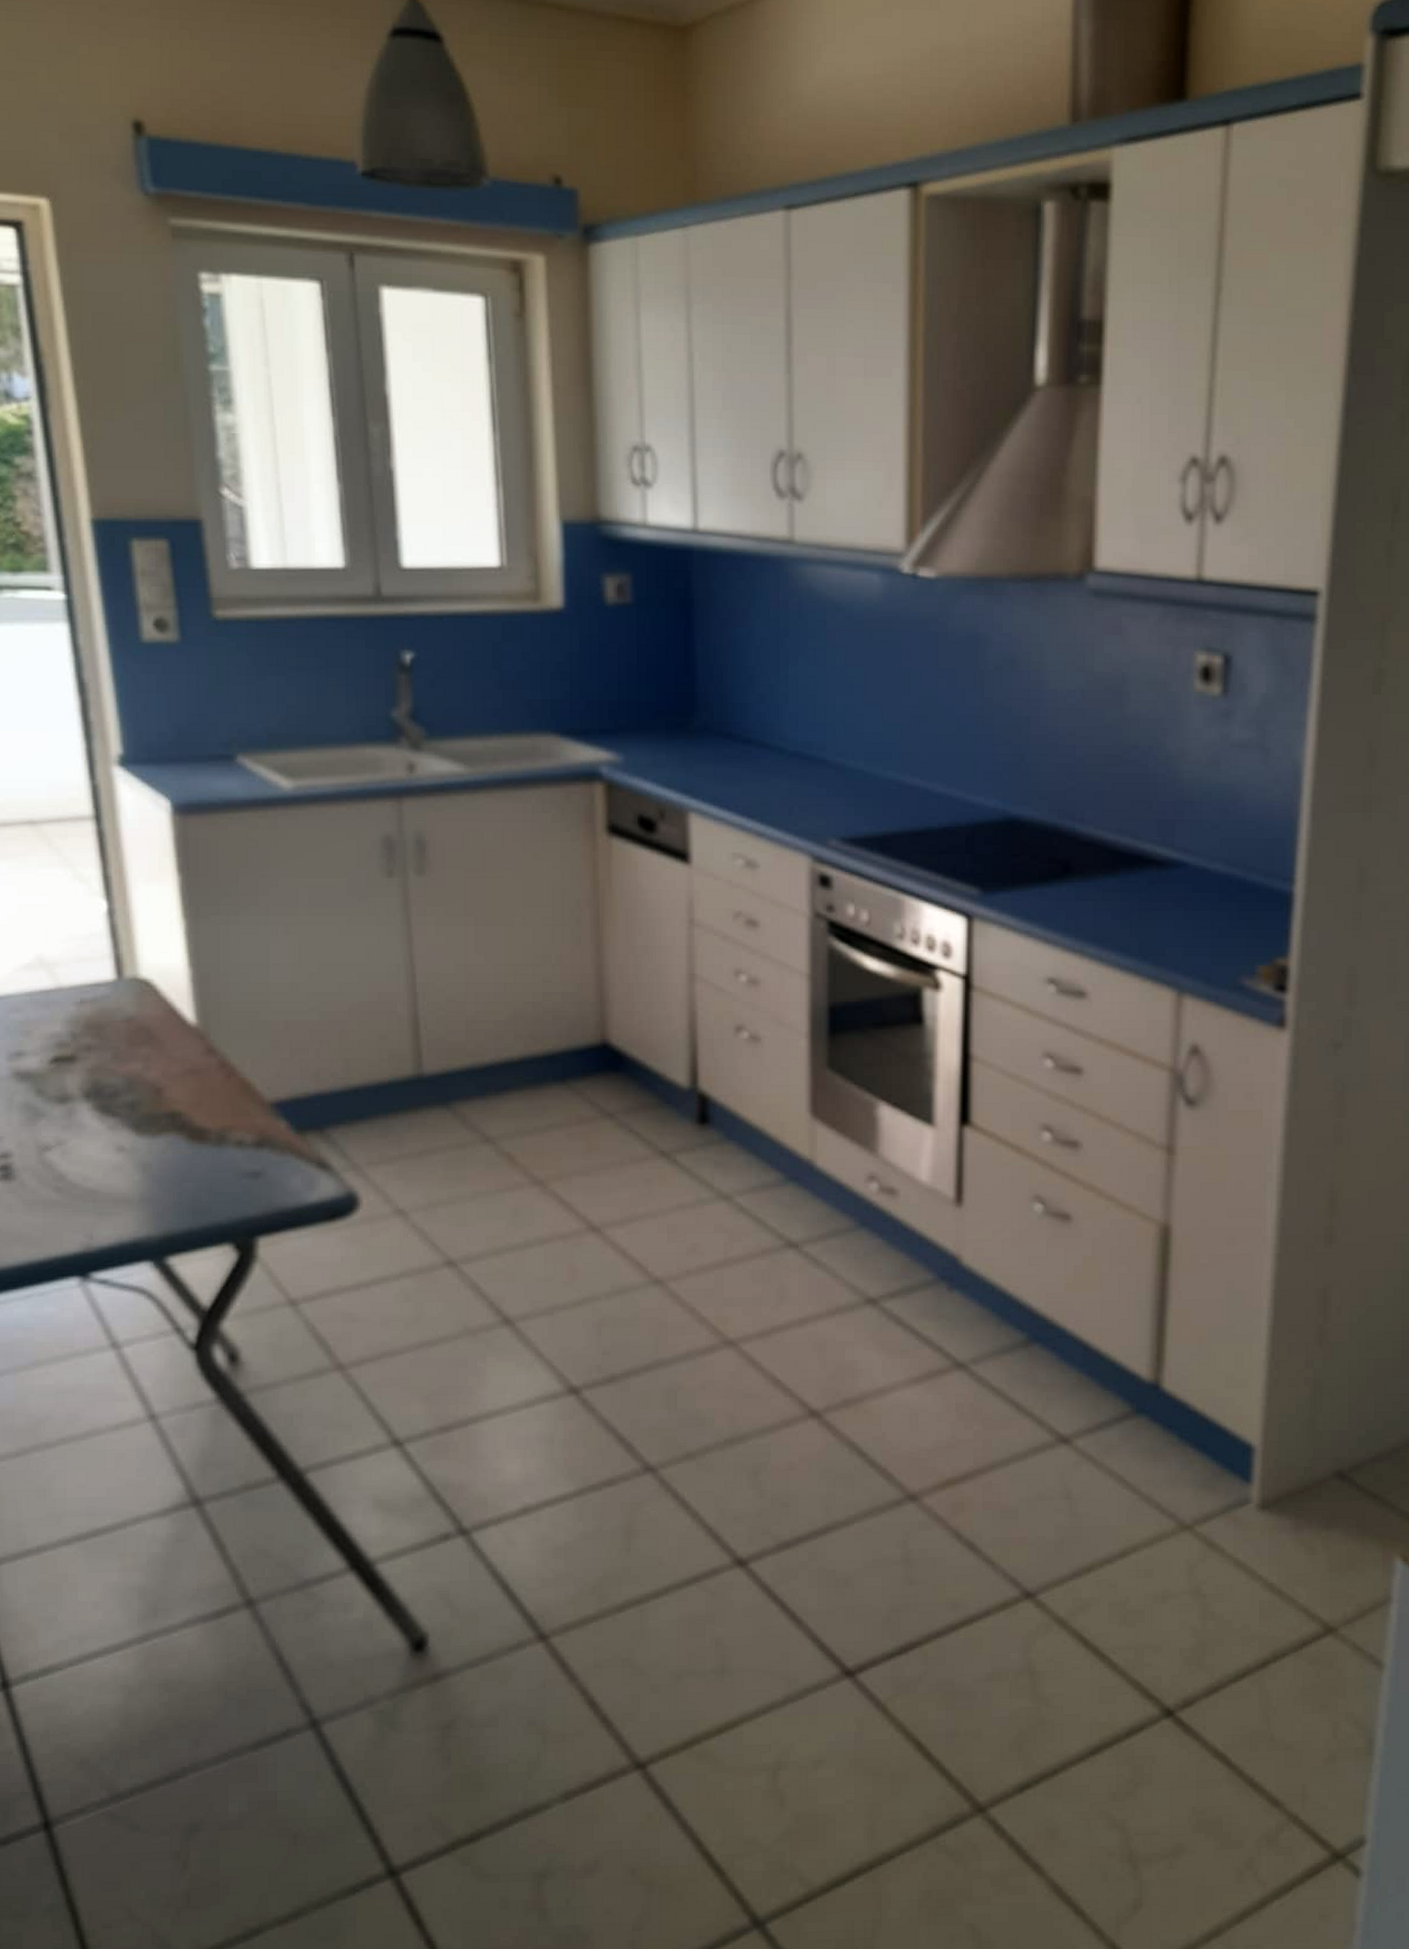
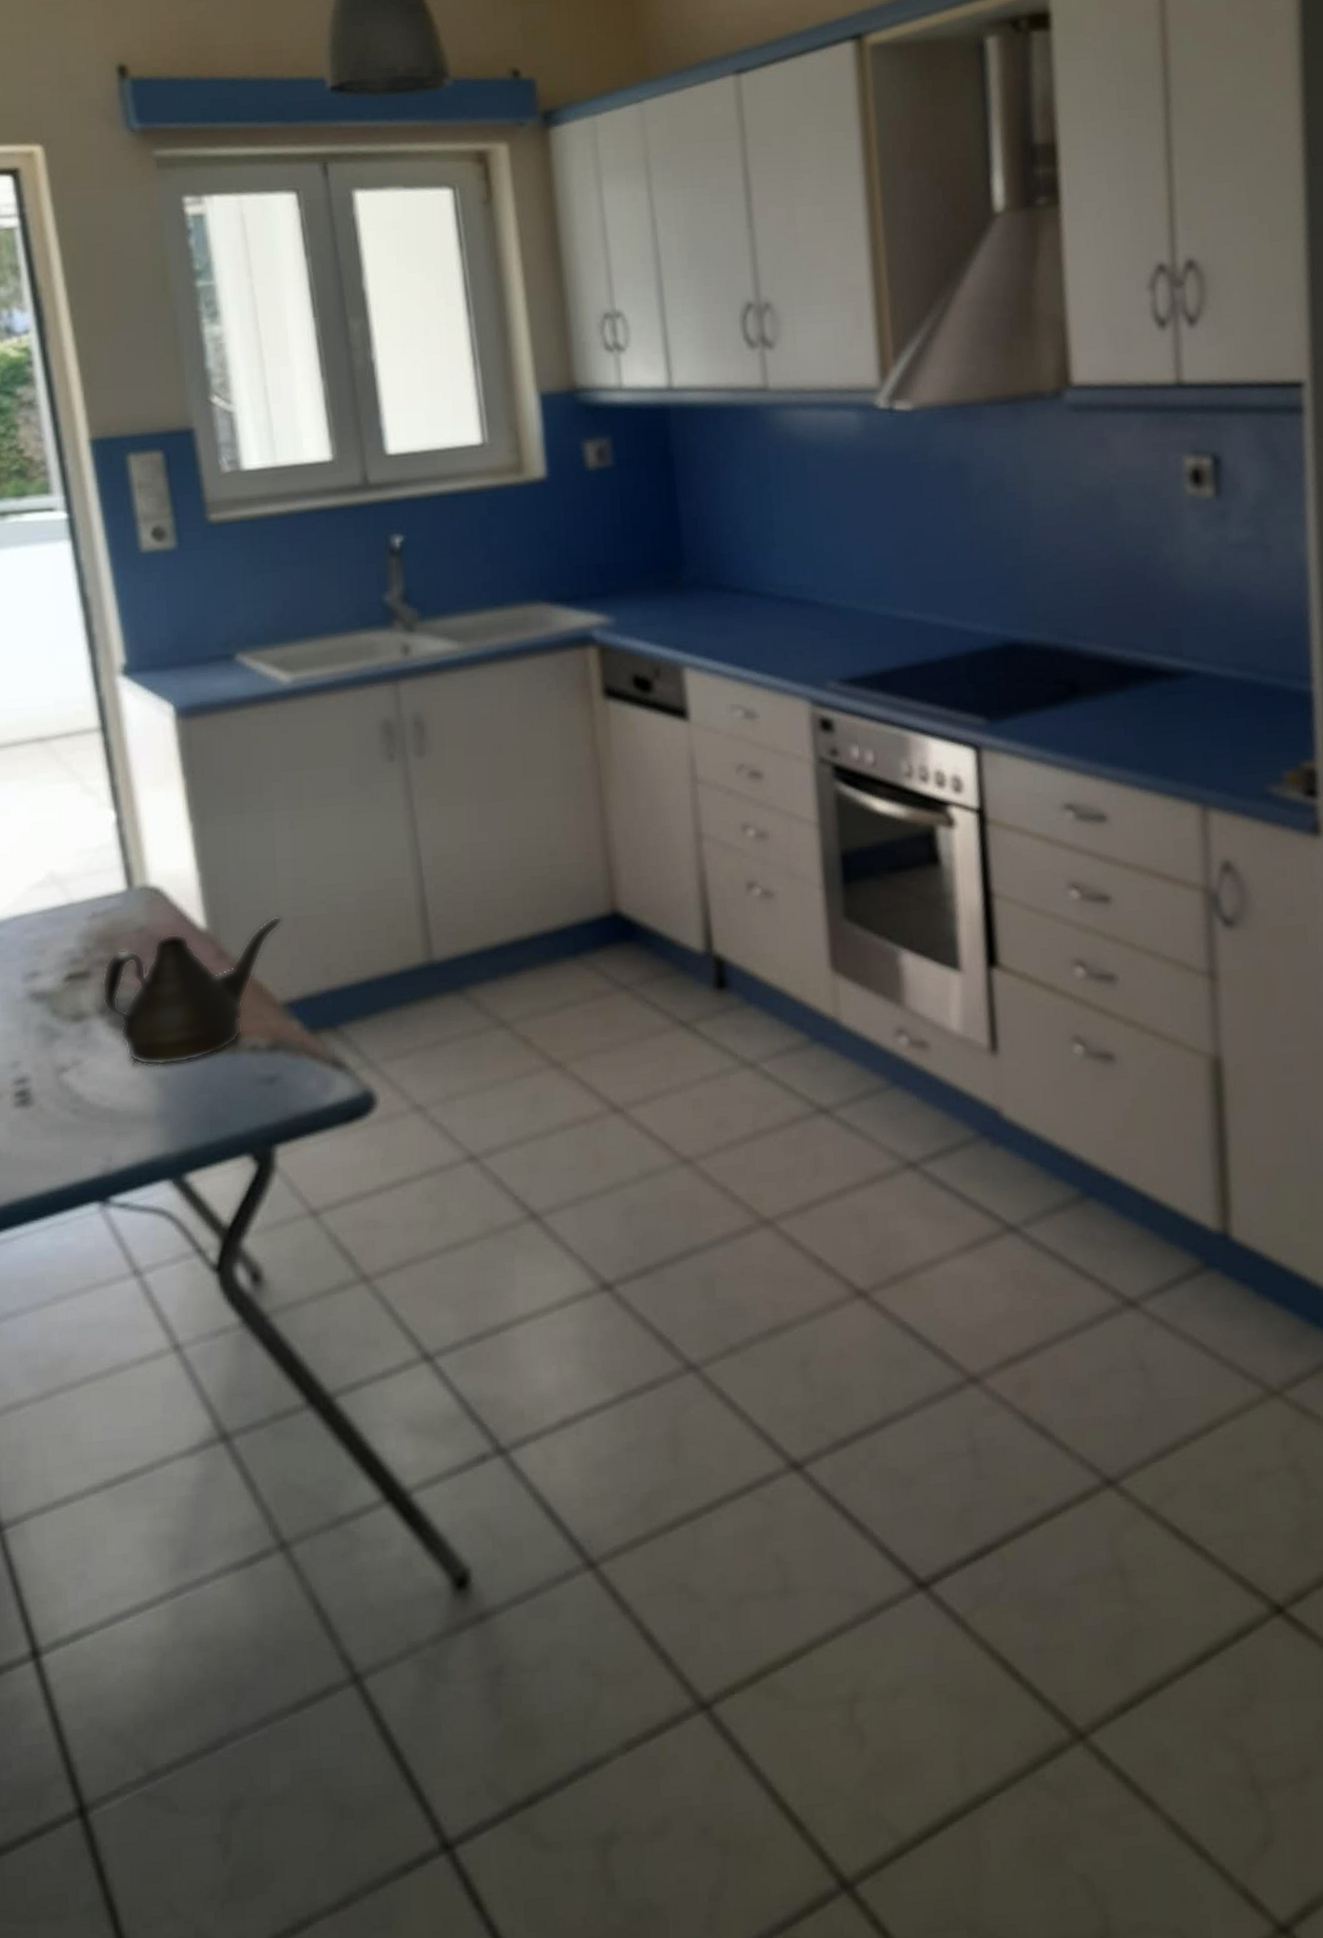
teapot: none [87,1018,274,1153] -> present [101,916,283,1067]

